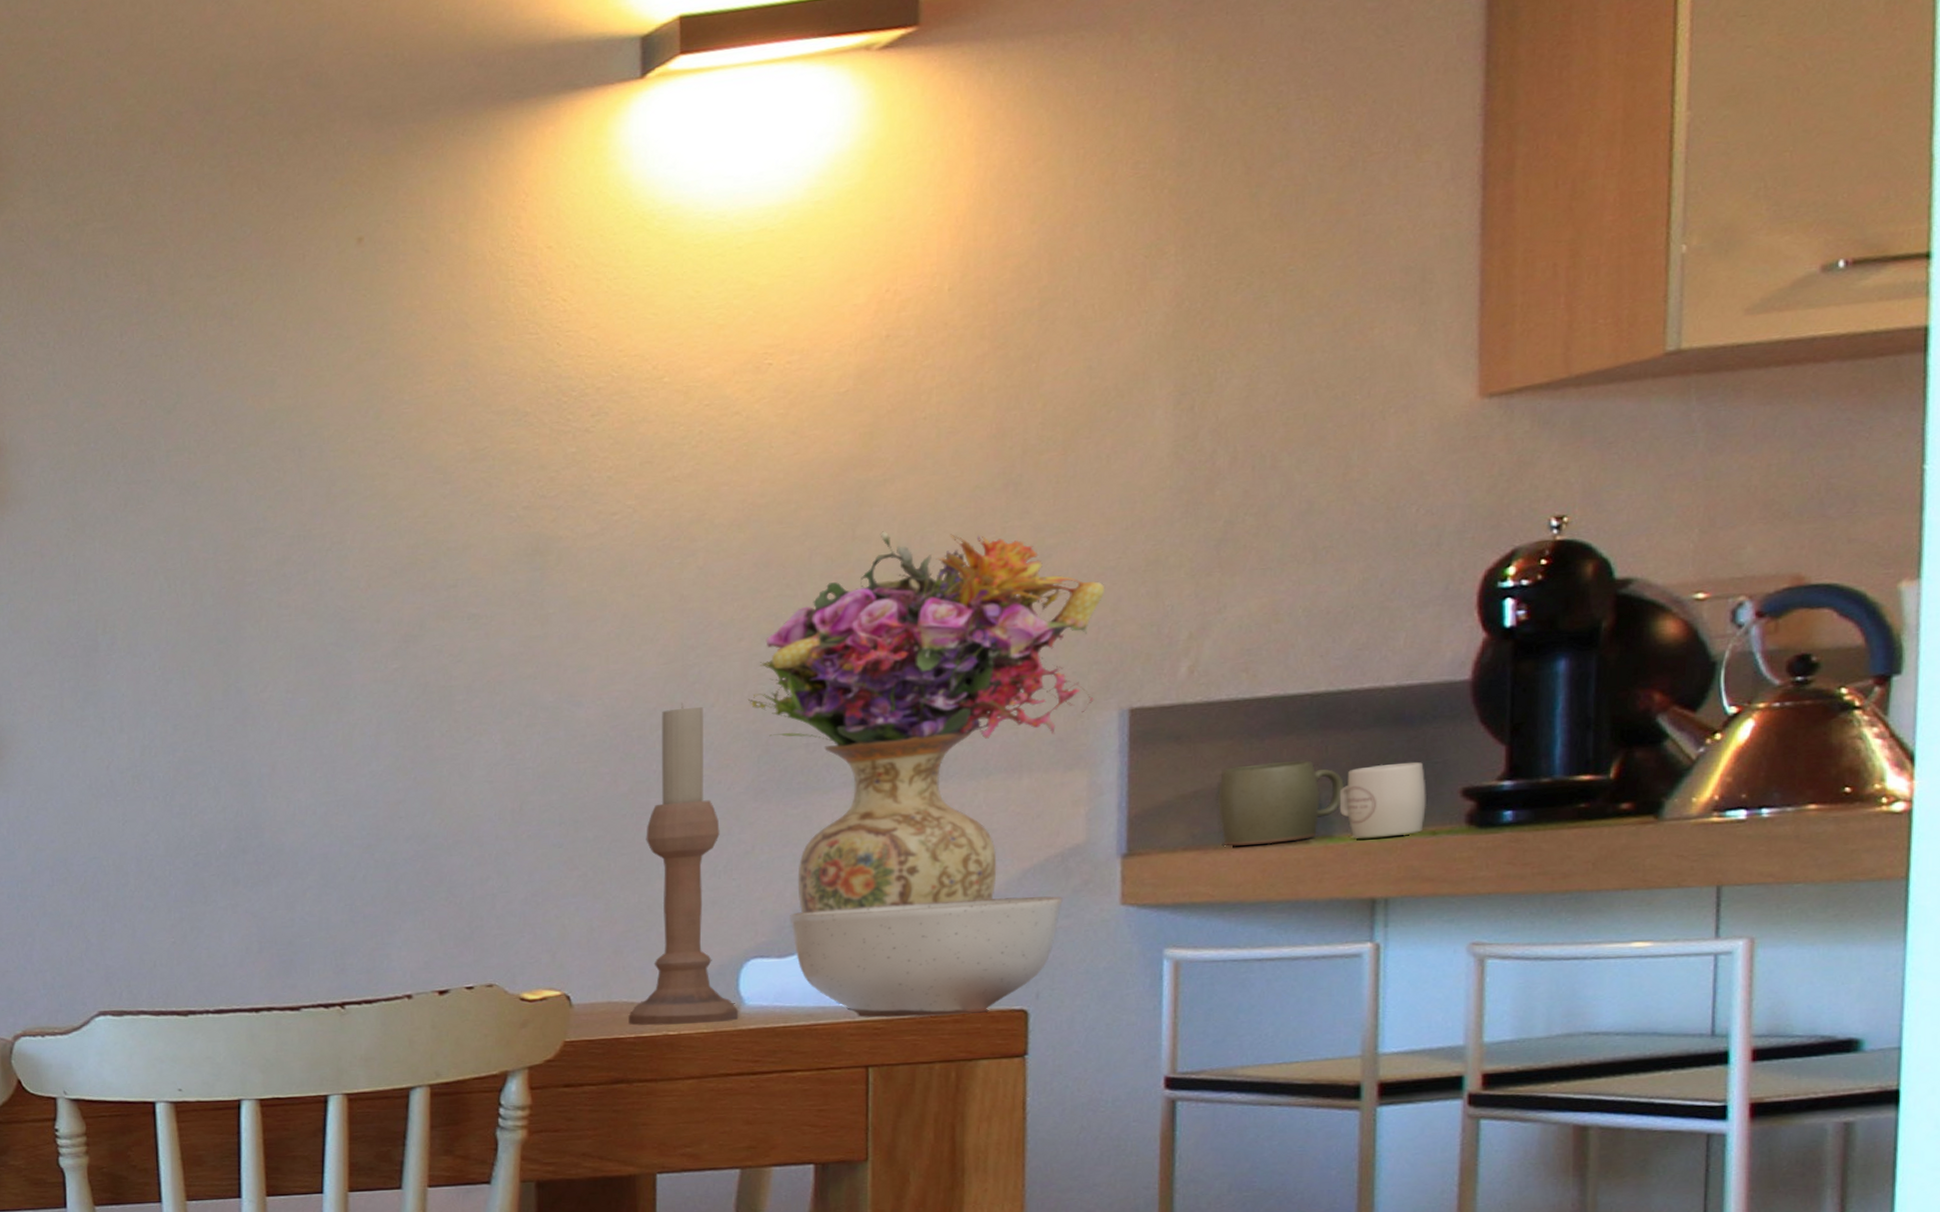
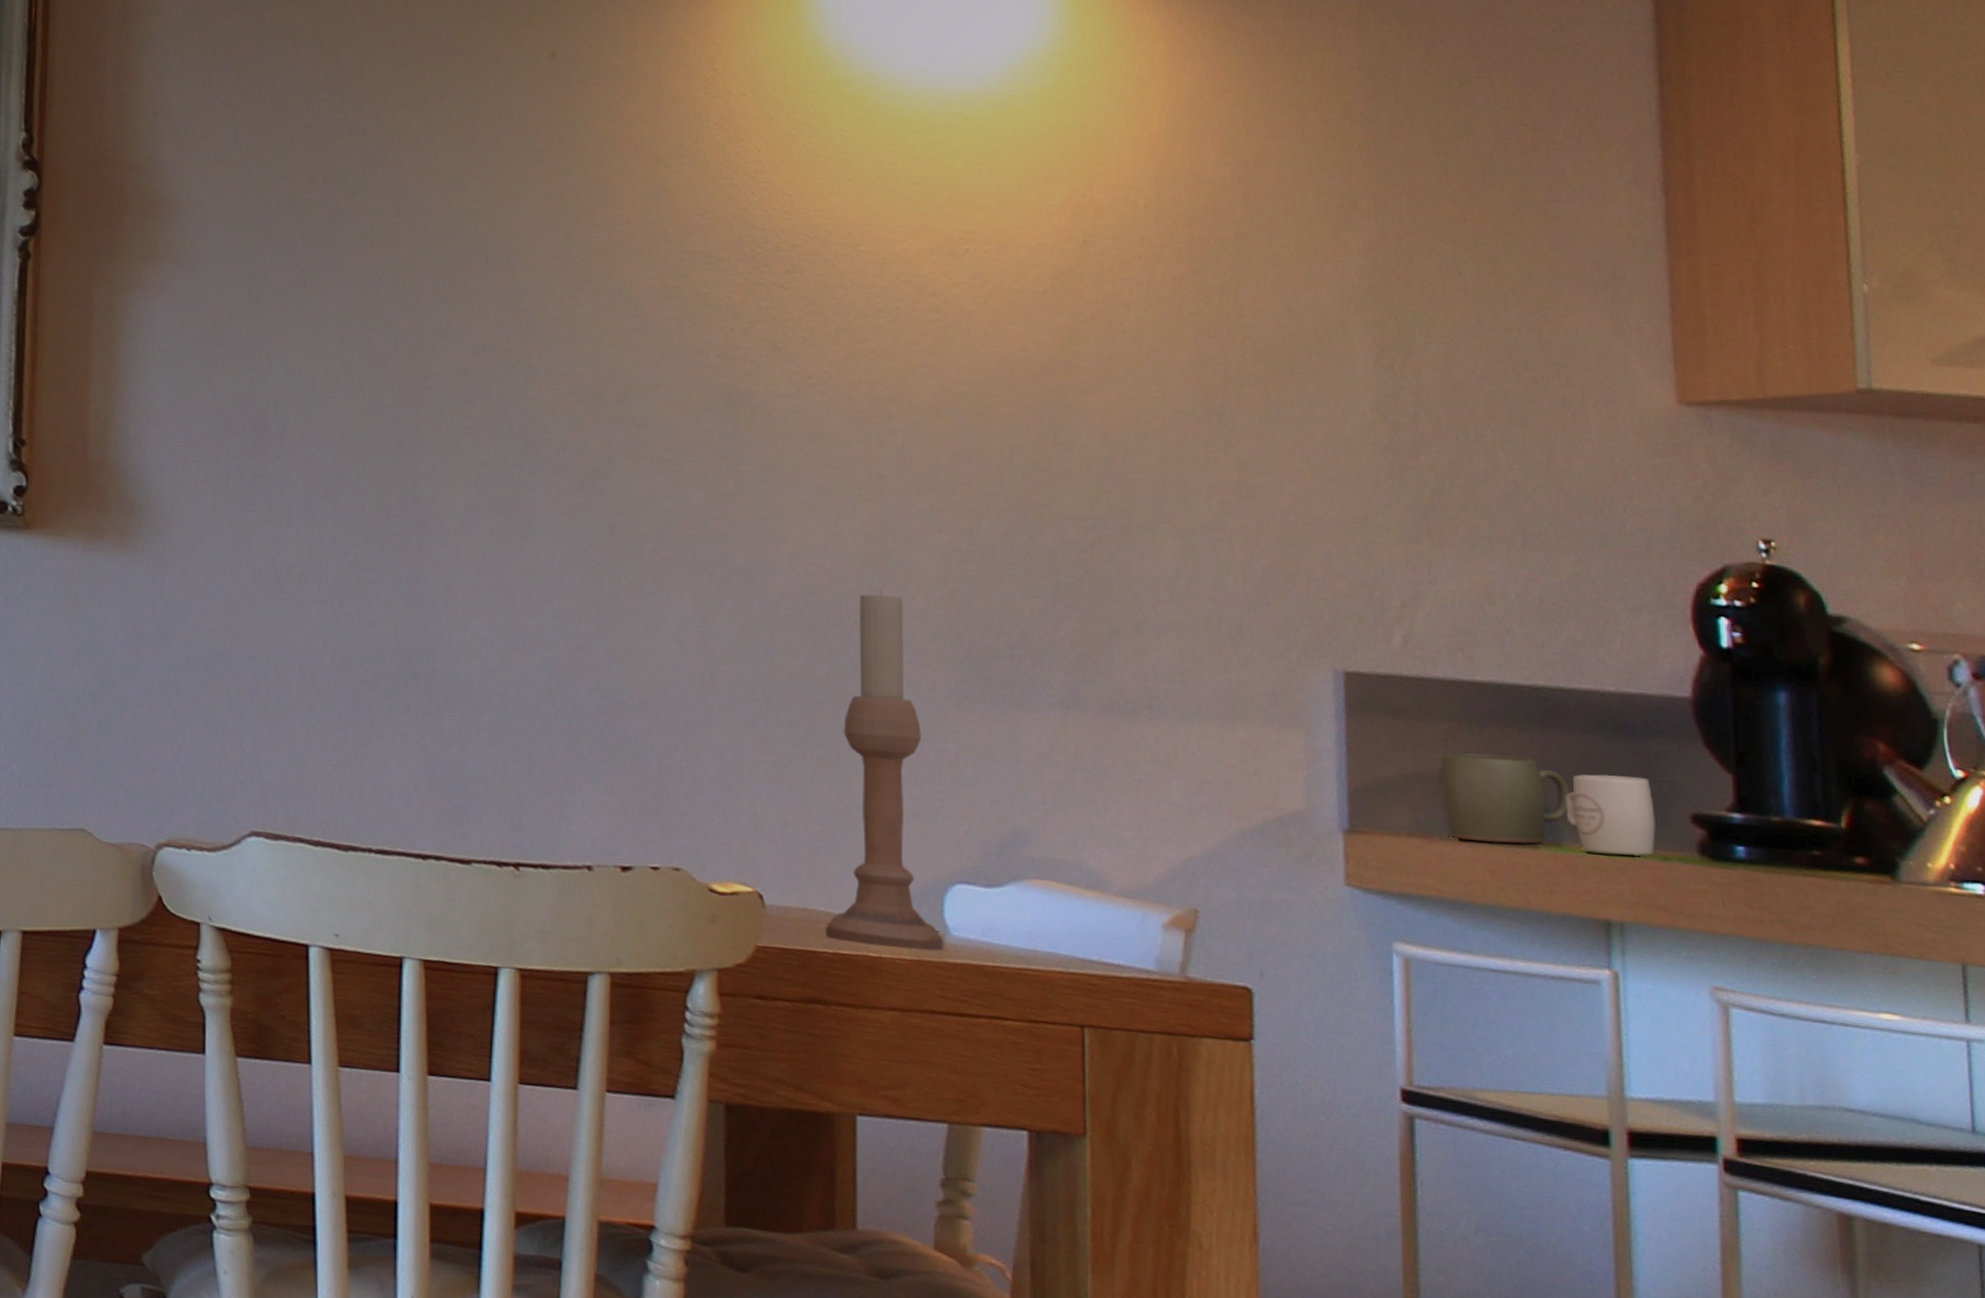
flower arrangement: present [747,531,1105,913] -> none [948,441,1314,858]
bowl: present [790,896,1063,1018] -> none [996,839,1284,984]

